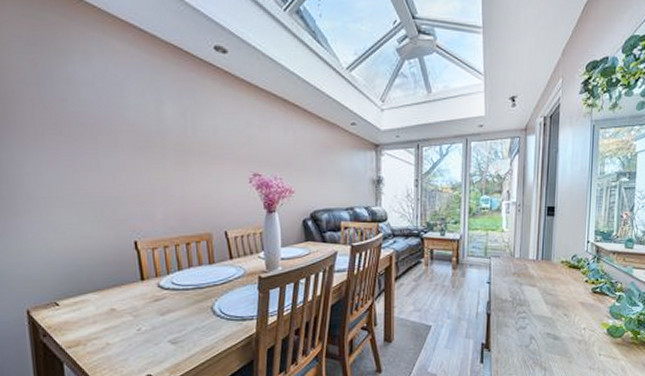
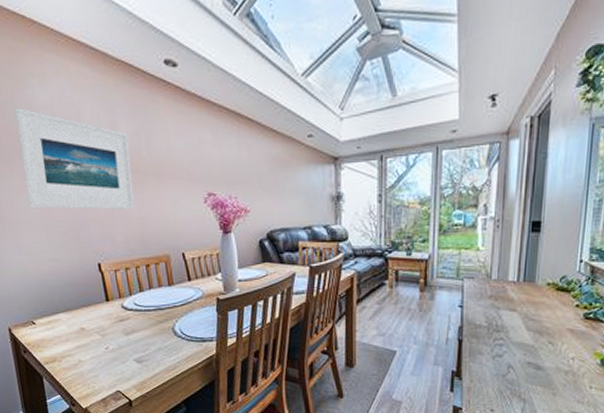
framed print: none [52,82,177,188] -> present [14,108,135,210]

